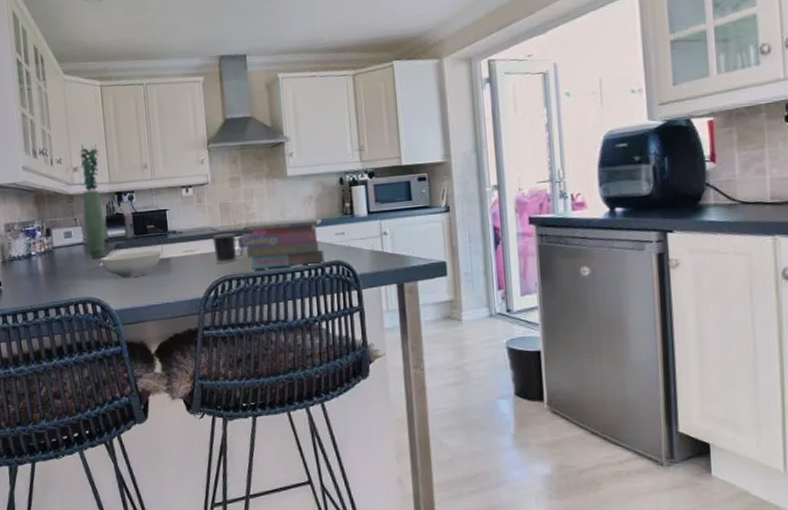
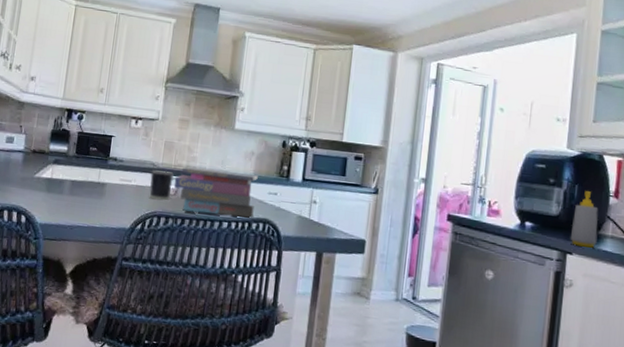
vase: present [79,145,106,258] -> none [26,57,60,169]
bowl: present [100,250,162,278] -> none [36,168,99,195]
soap bottle: none [667,161,699,222] -> present [570,191,599,248]

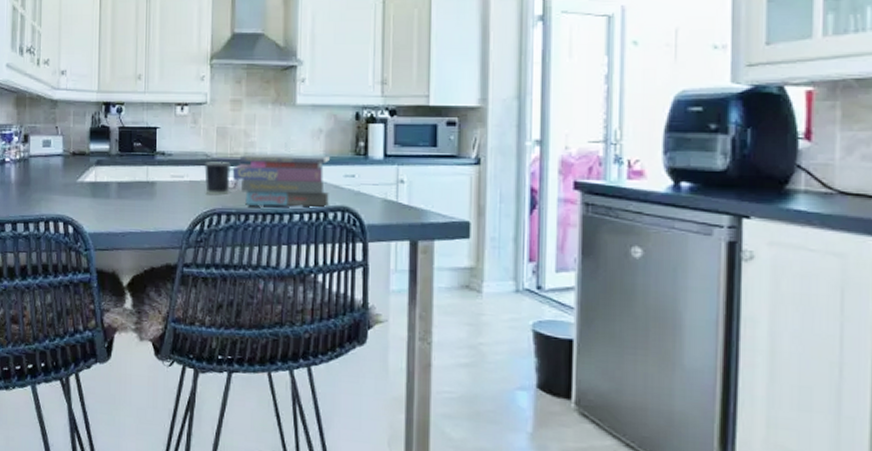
soap bottle: present [570,191,599,248] -> none [745,135,785,208]

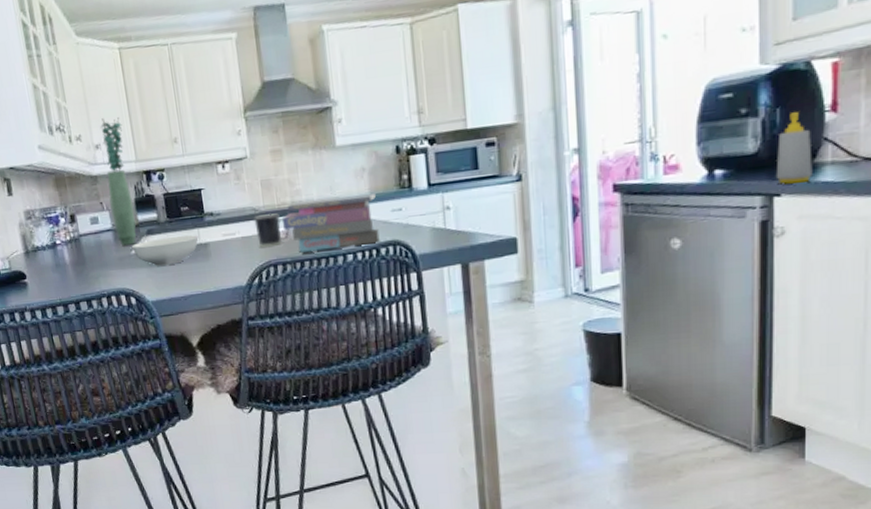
vase: none [64,47,91,173] -> present [100,117,137,246]
bowl: none [78,171,147,199] -> present [131,235,199,266]
soap bottle: none [745,135,785,208] -> present [775,112,813,185]

